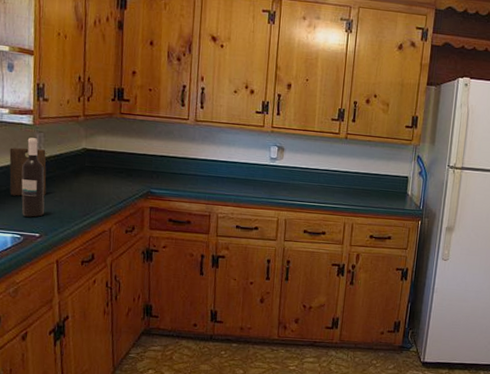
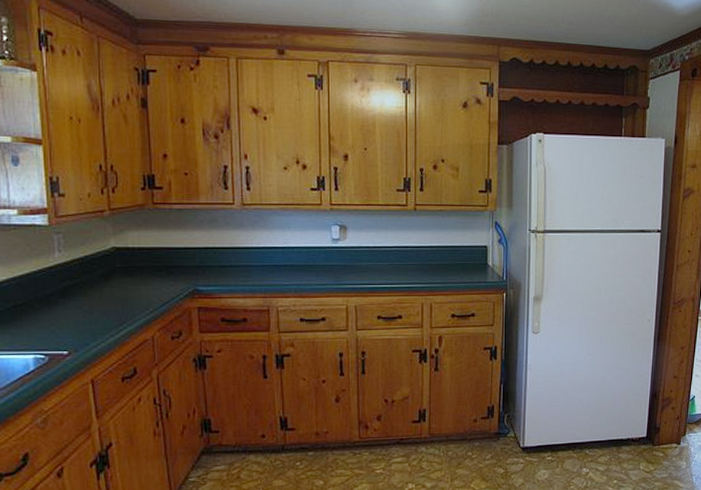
cutting board: present [9,147,47,196] -> none [22,253,72,310]
wine bottle: present [21,137,45,218] -> none [39,240,71,333]

